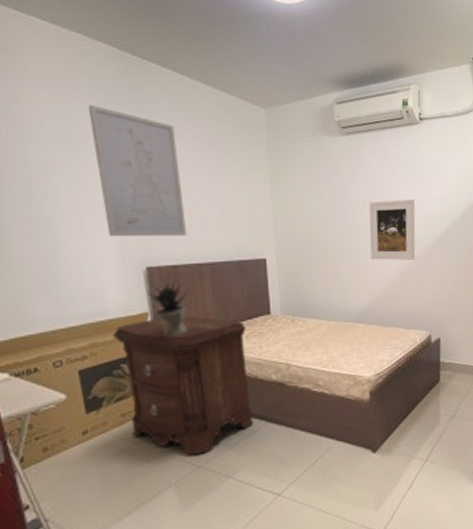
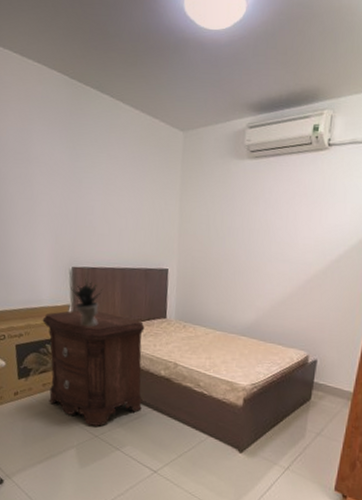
wall art: present [88,105,187,236] -> none [41,126,107,243]
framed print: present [369,199,416,260] -> none [260,224,311,283]

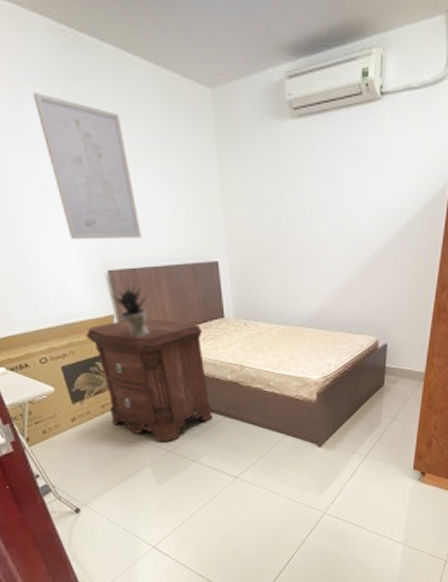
wall art: none [41,126,107,243] -> present [33,93,142,239]

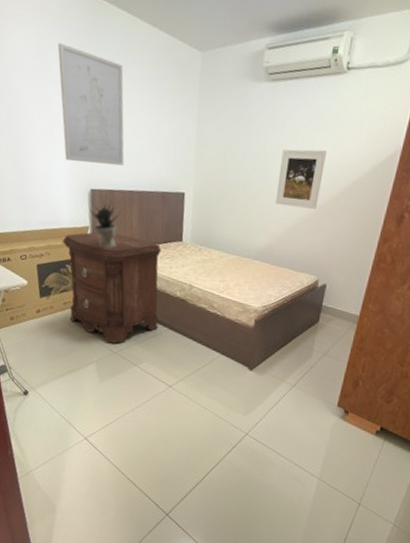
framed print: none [320,194,369,263] -> present [275,149,327,209]

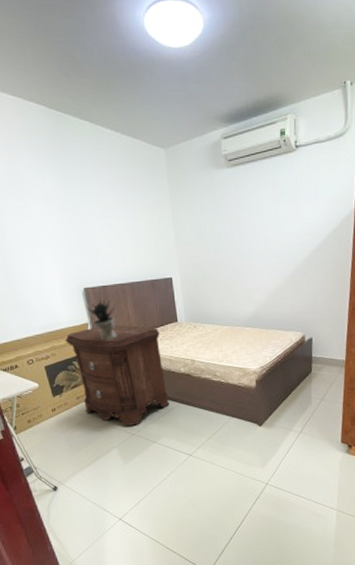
wall art: present [57,43,124,166] -> none [28,158,111,265]
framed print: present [275,149,327,209] -> none [253,221,292,275]

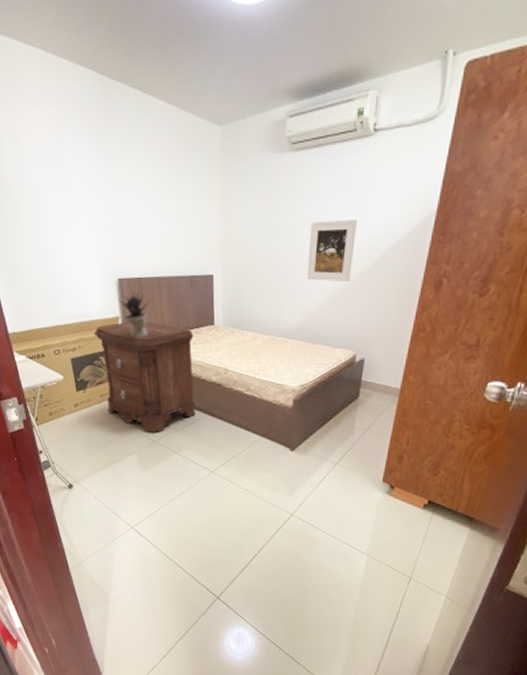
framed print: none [253,221,292,275] -> present [306,220,357,282]

